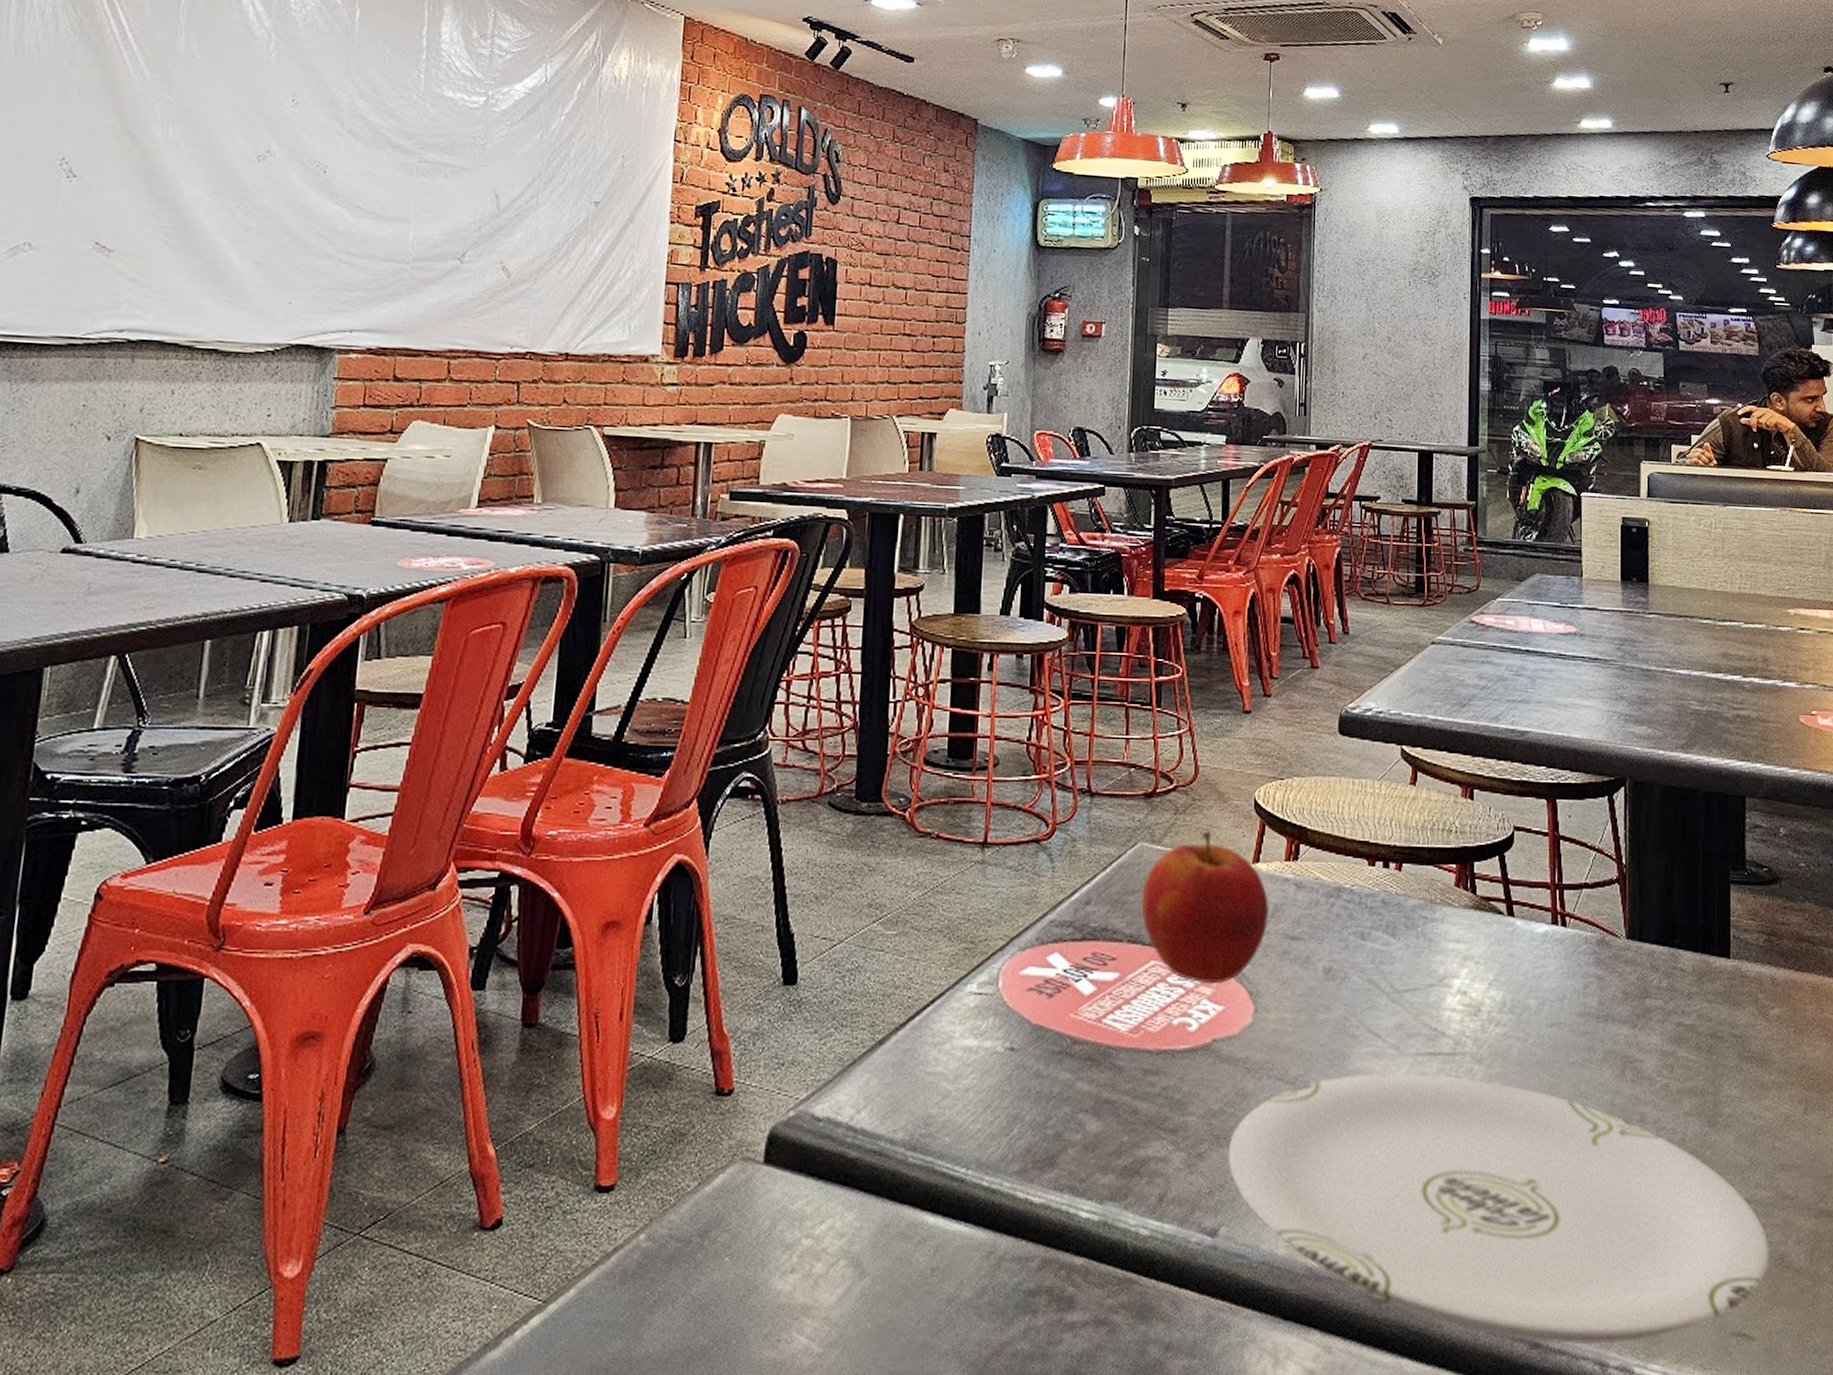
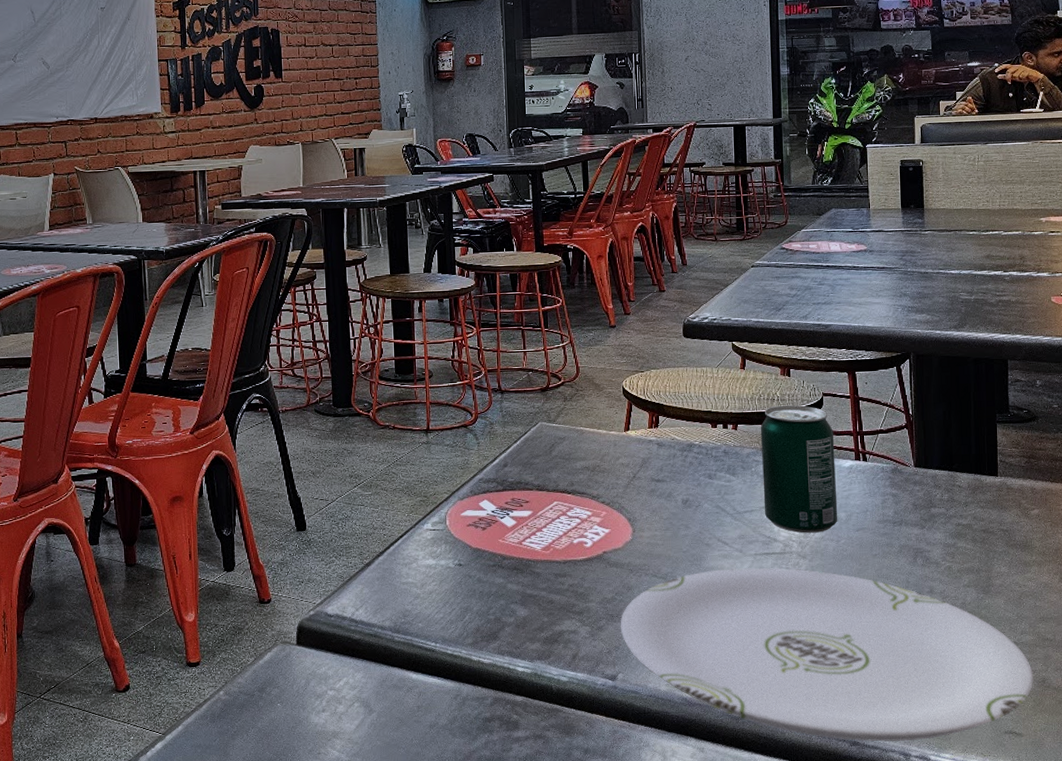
apple: present [1141,830,1270,984] -> none [544,410,640,515]
beverage can: none [1431,839,1527,1026] -> present [760,405,838,533]

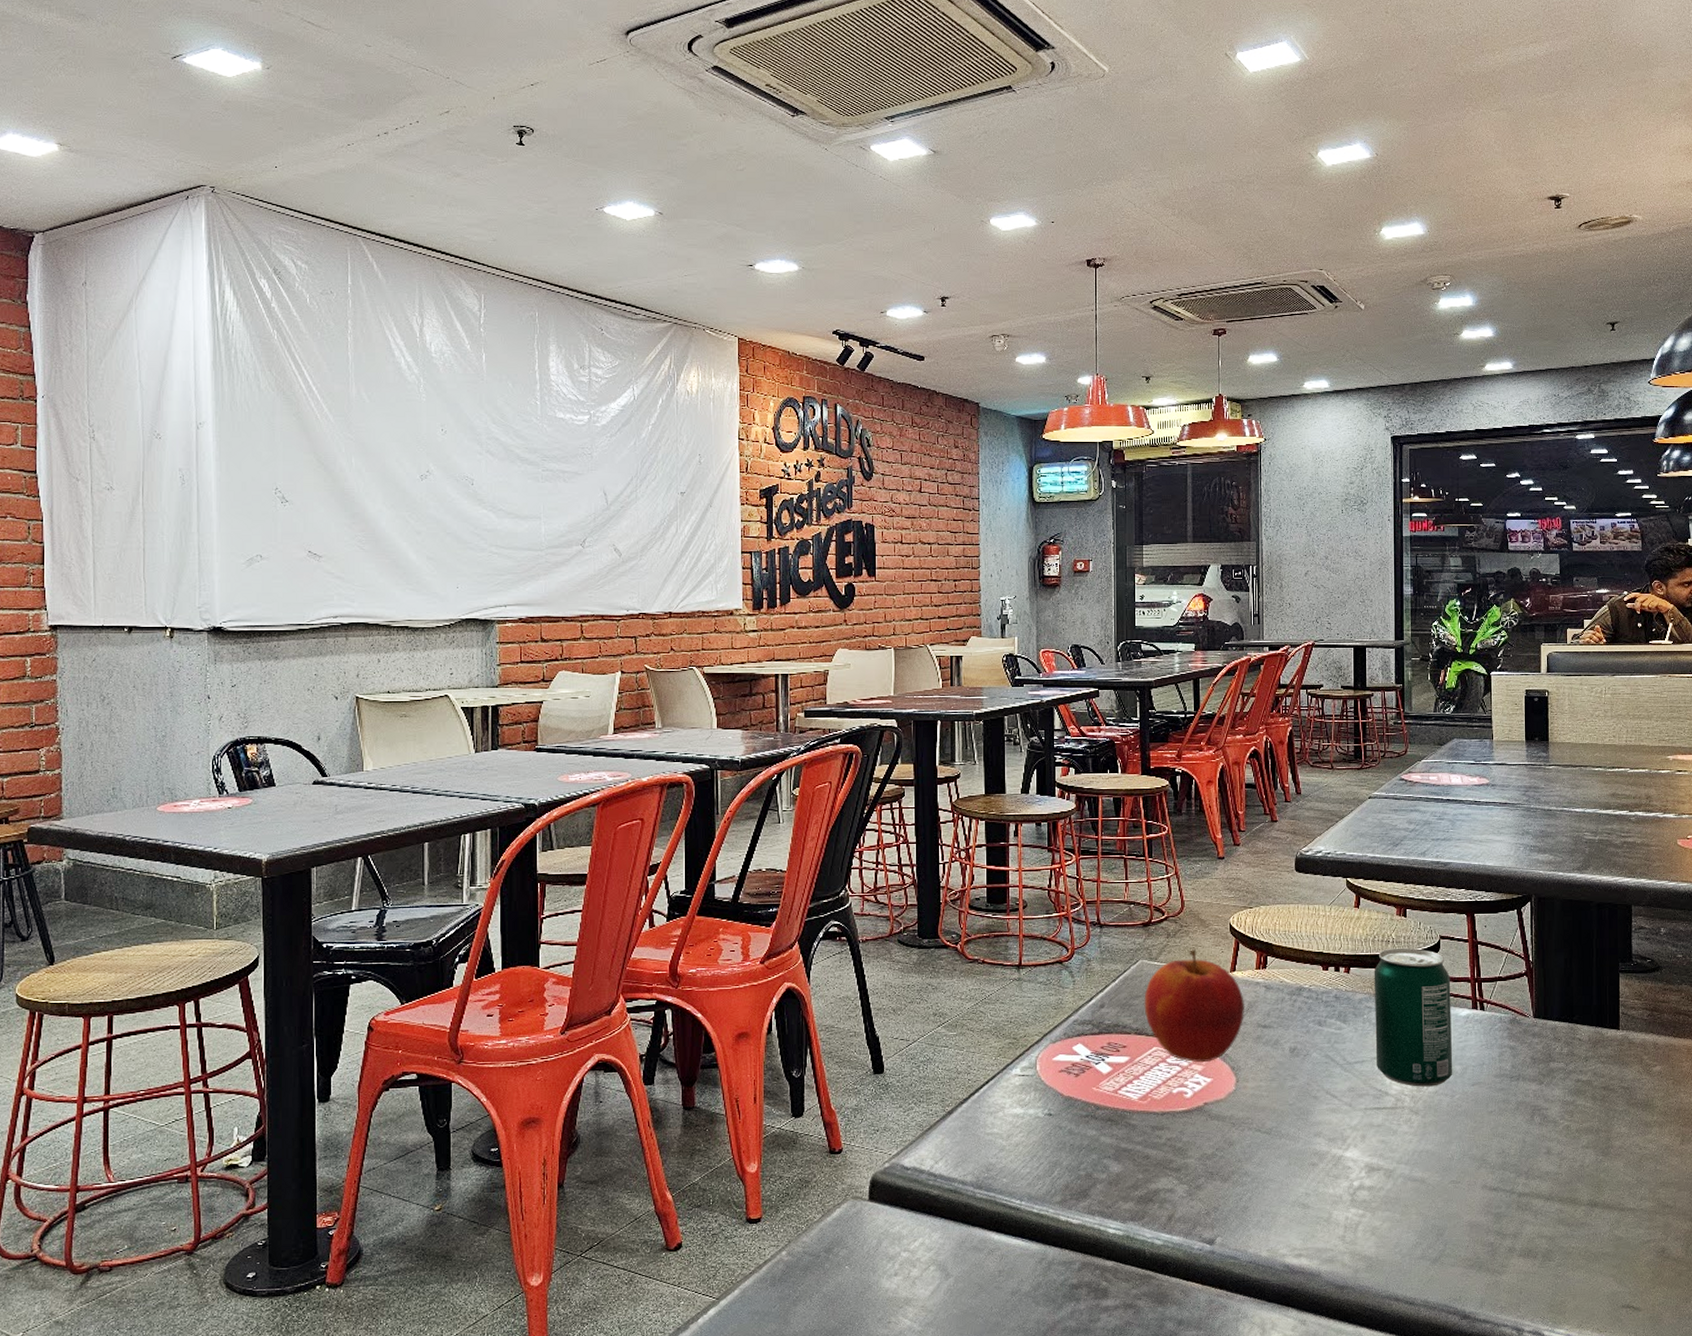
apple: none [544,410,640,515] -> present [1144,948,1246,1063]
plate: present [620,567,1034,742] -> none [1220,1123,1653,1316]

